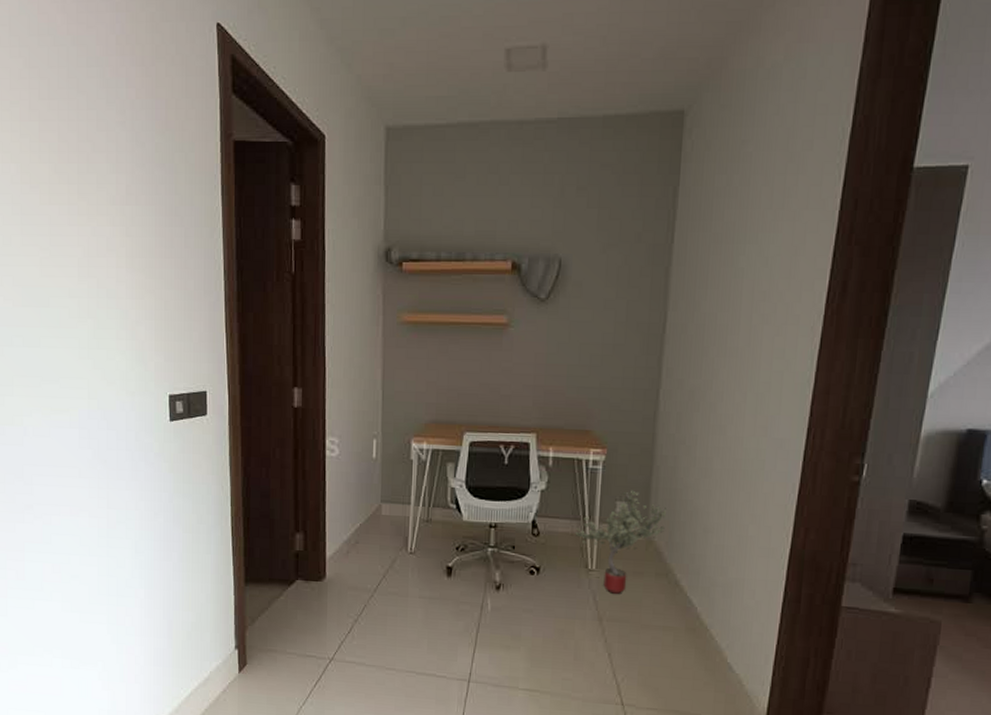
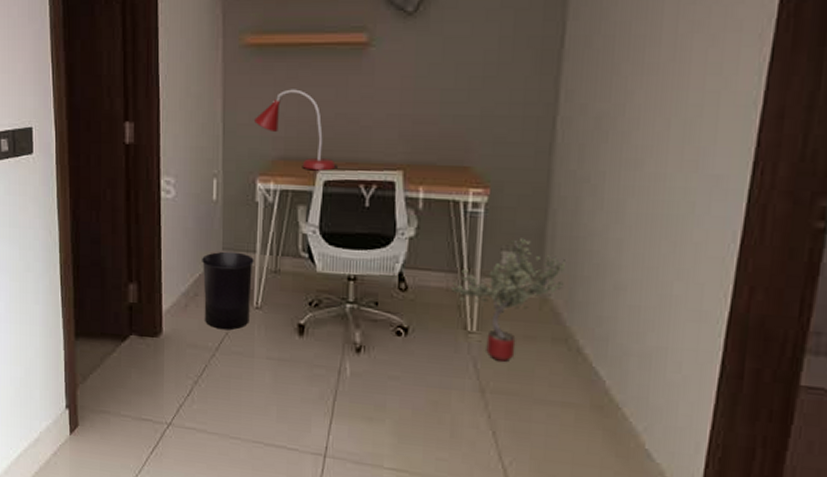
waste bin: none [362,503,409,573] -> present [202,251,254,330]
desk lamp: none [409,362,481,433] -> present [253,89,337,171]

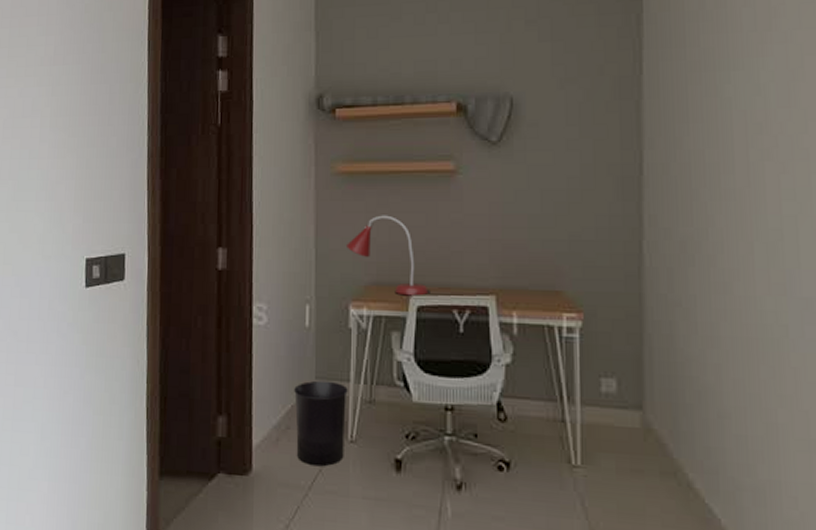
potted tree: present [451,238,565,362] -> none [551,364,666,499]

